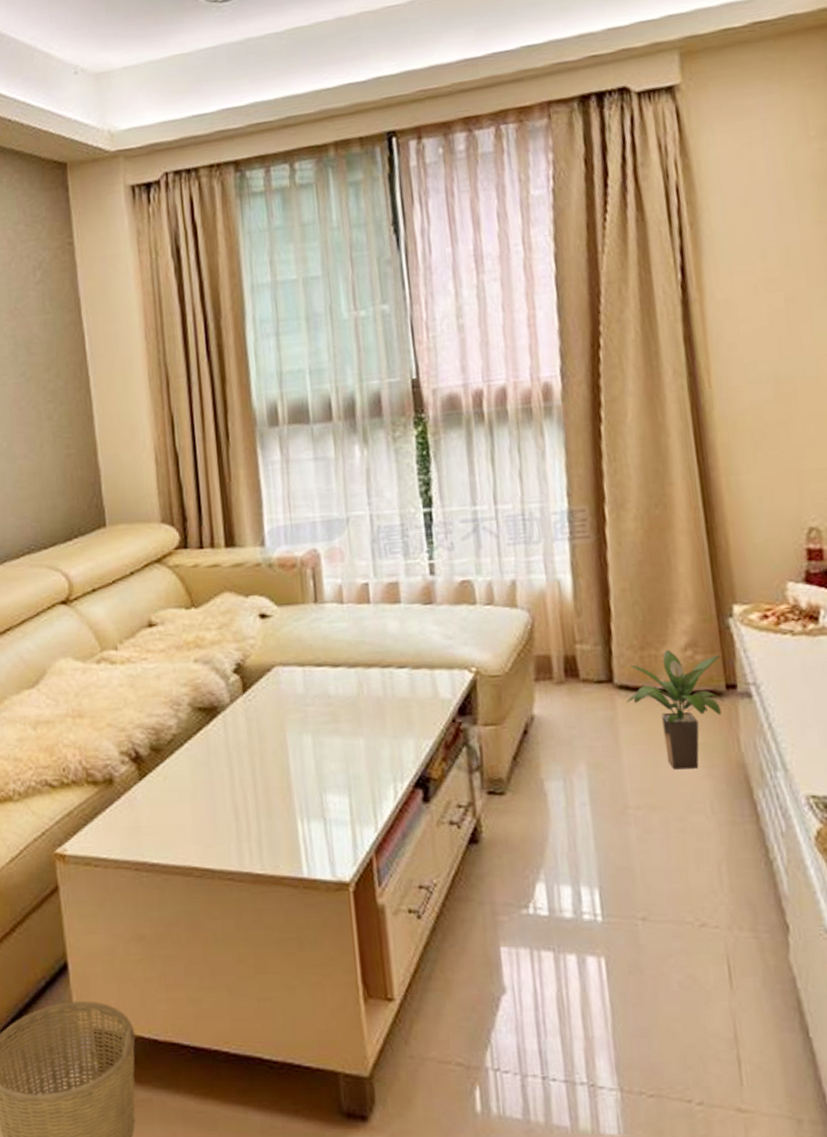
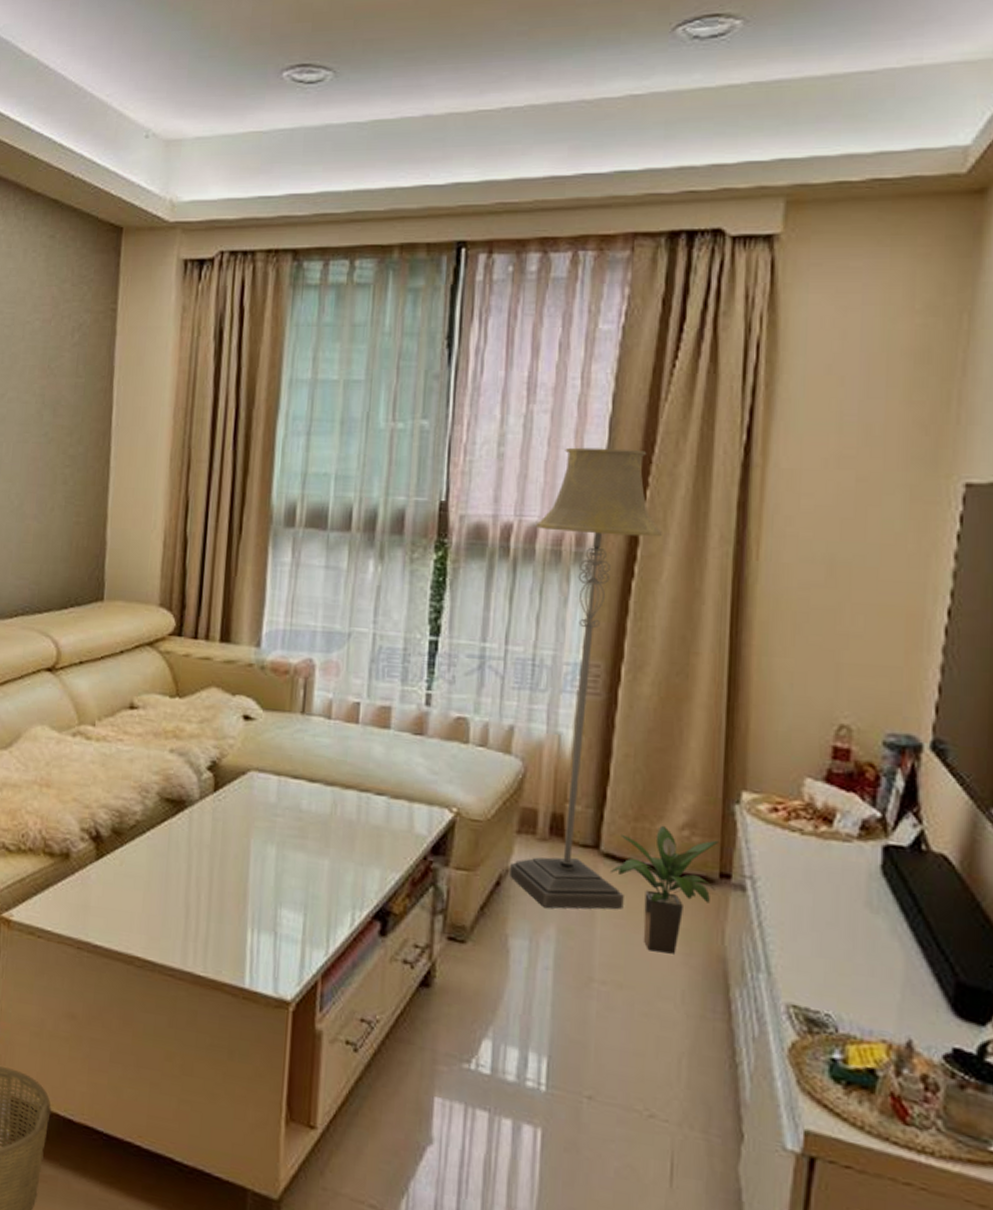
floor lamp: none [503,302,644,747] -> present [508,447,662,909]

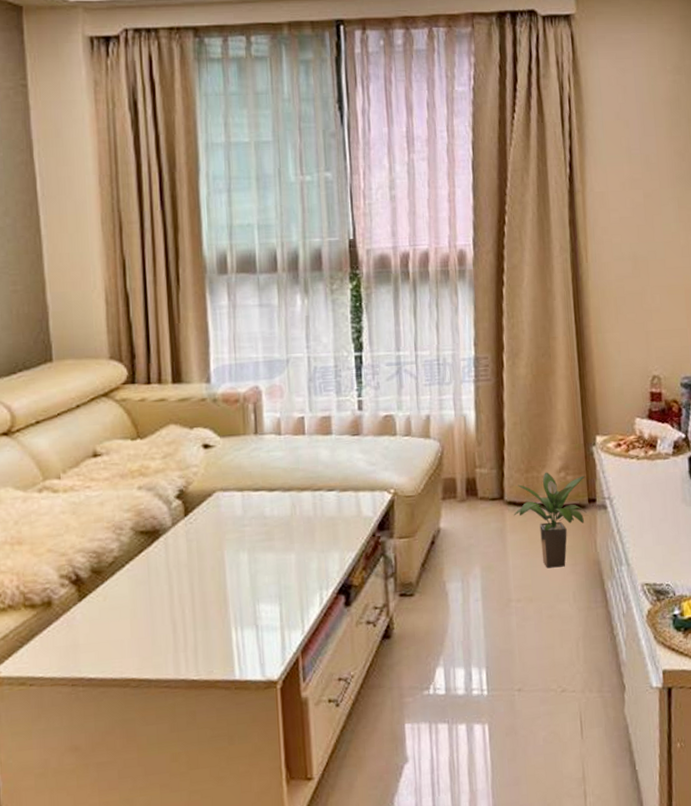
floor lamp: present [508,447,662,909] -> none [426,185,526,553]

